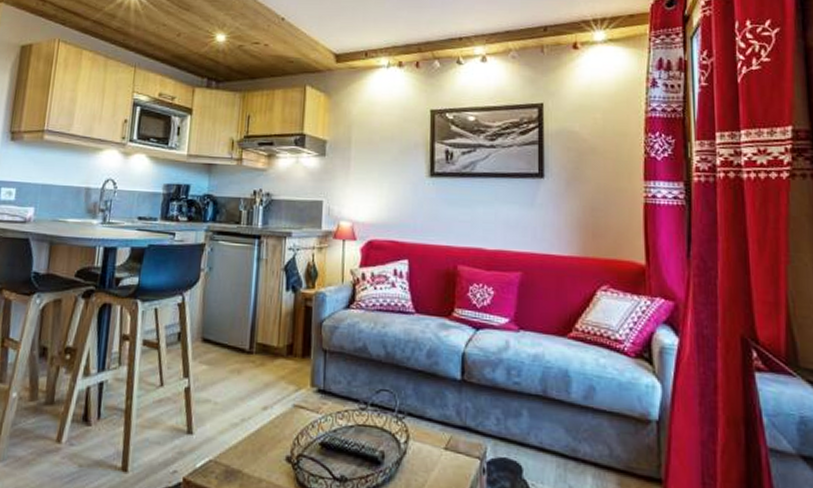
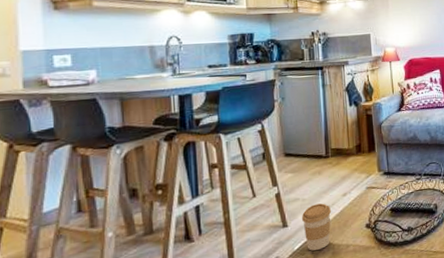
coffee cup: none [209,412,246,476] -> present [301,203,331,251]

